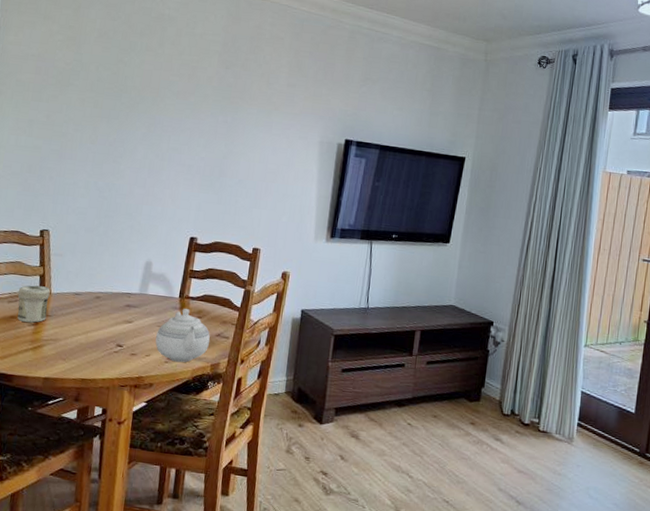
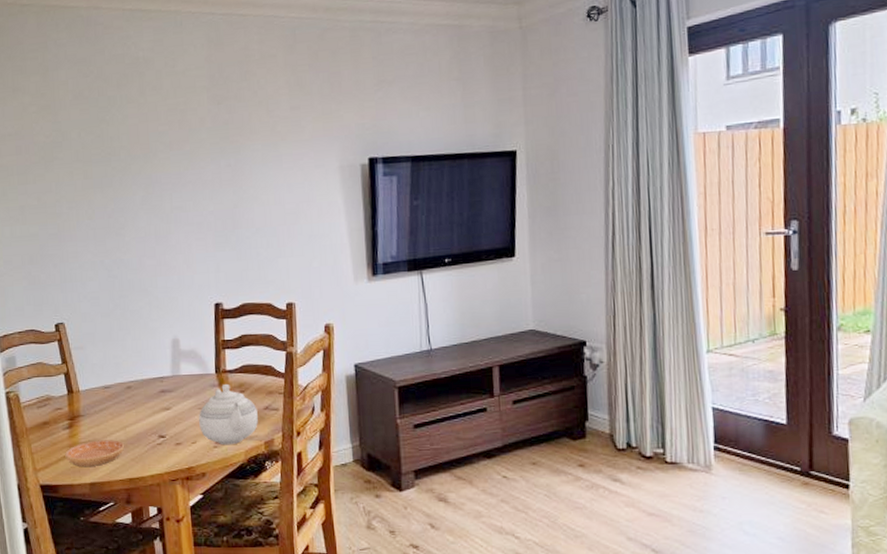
jar: present [17,285,51,323] -> none [45,385,80,426]
saucer: none [25,339,84,363] -> present [65,440,125,466]

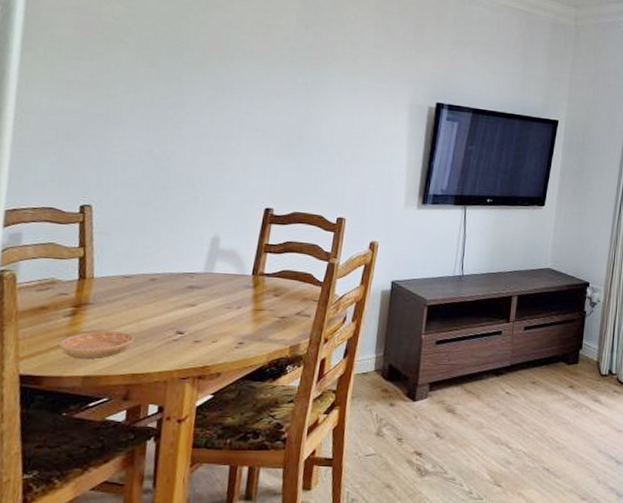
teapot: present [199,383,258,446] -> none [224,286,289,347]

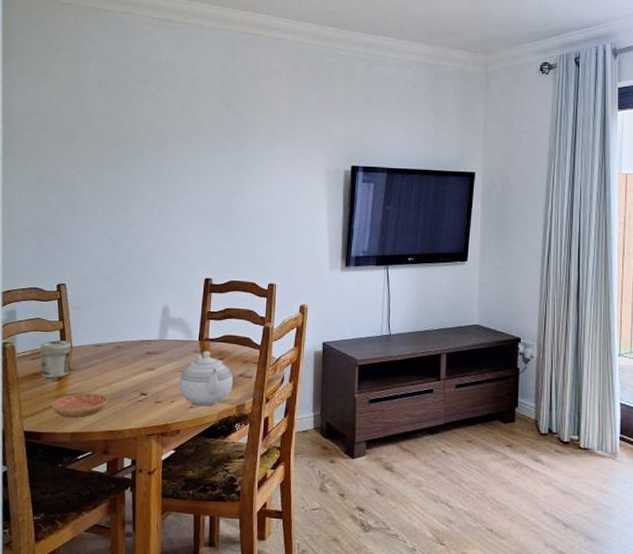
jar: none [49,269,93,313] -> present [39,340,71,378]
teapot: none [224,286,289,347] -> present [179,350,233,407]

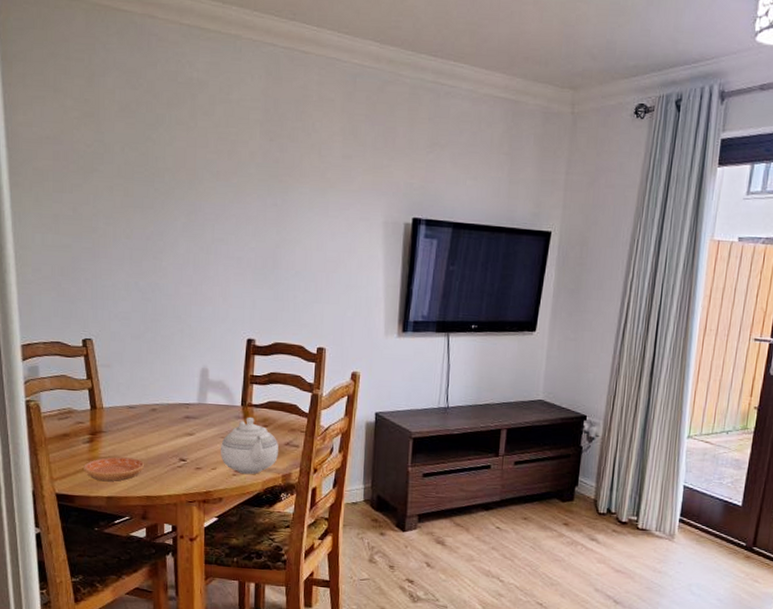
jar: present [39,340,71,378] -> none [67,400,102,440]

